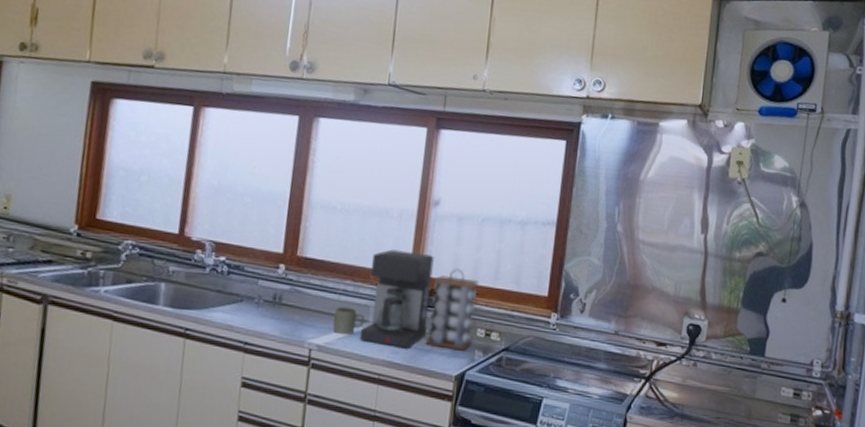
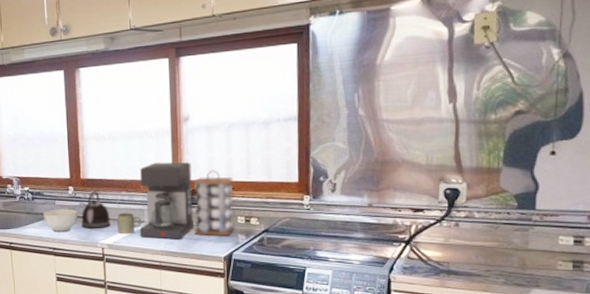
bowl: none [238,290,287,322] -> present [42,208,79,232]
kettle: none [287,273,326,324] -> present [81,190,111,229]

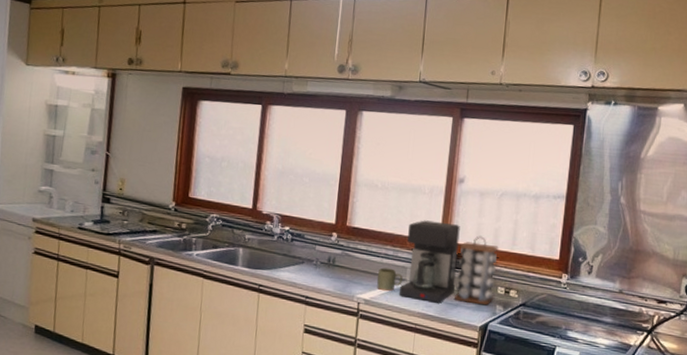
bowl: present [42,208,79,232] -> none [300,254,339,280]
kettle: present [81,190,111,229] -> none [340,240,371,282]

